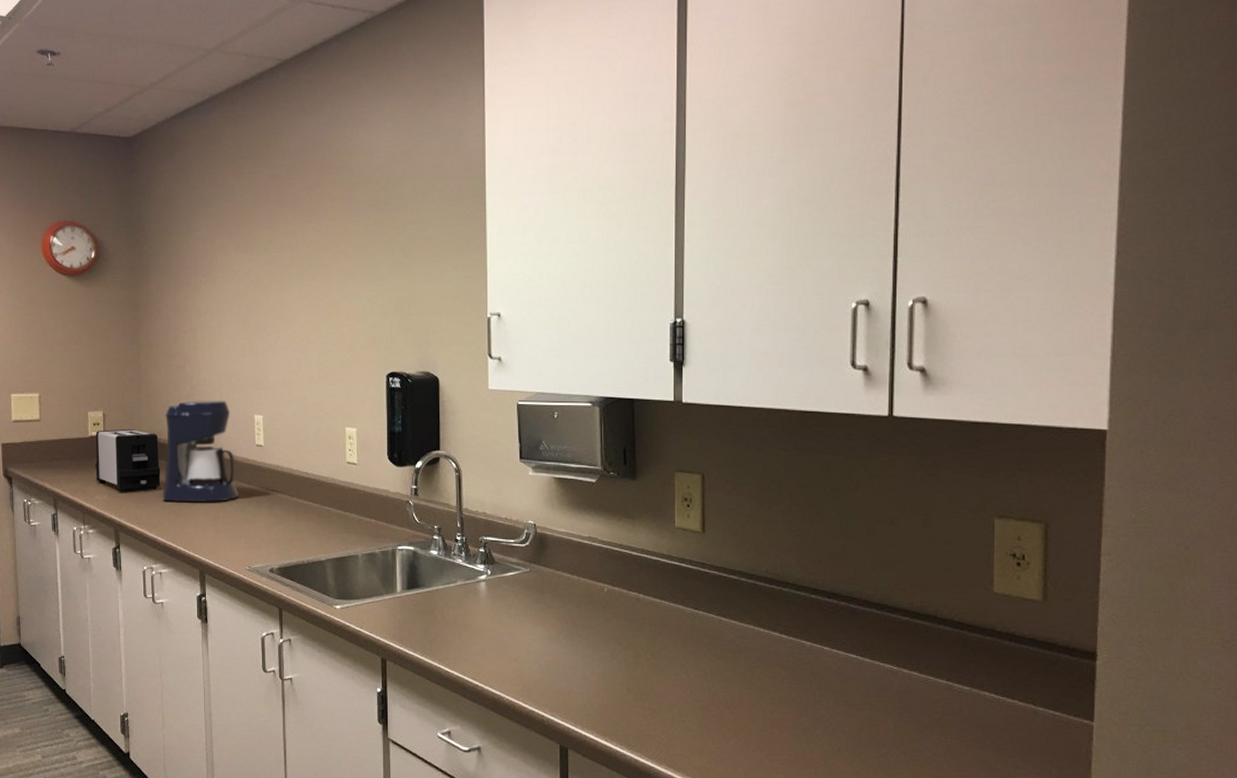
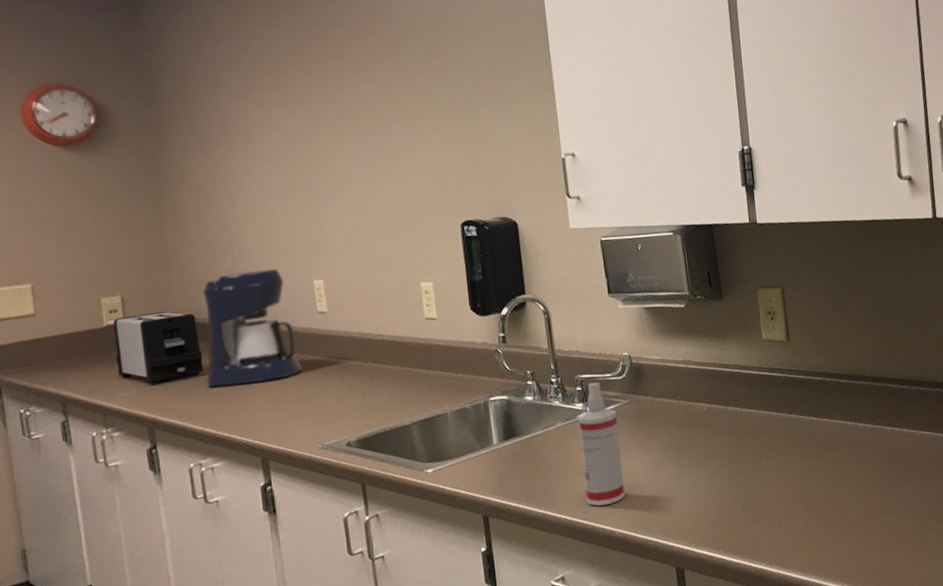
spray bottle: none [478,546,516,669] -> present [578,382,625,506]

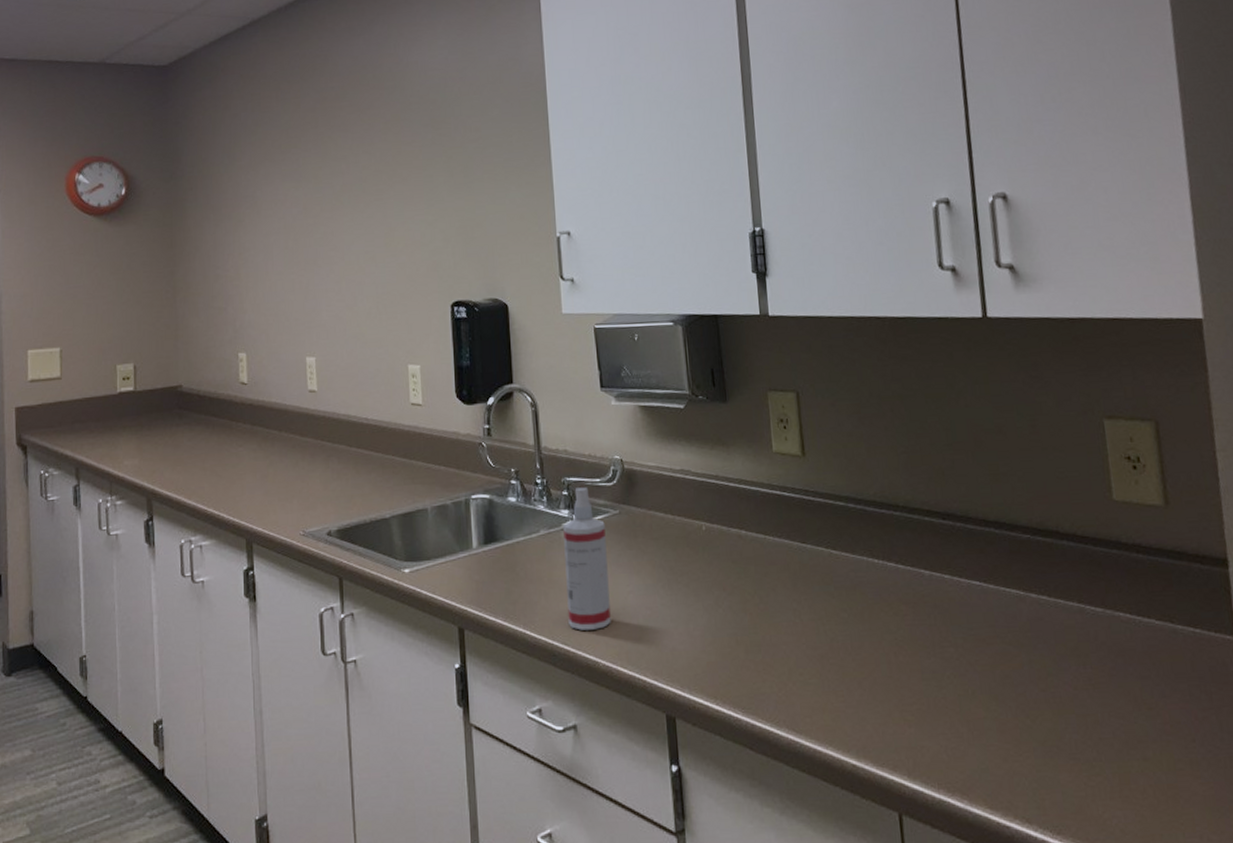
toaster: present [113,312,204,384] -> none [125,382,201,455]
coffee maker: present [203,268,302,388] -> none [202,342,290,462]

